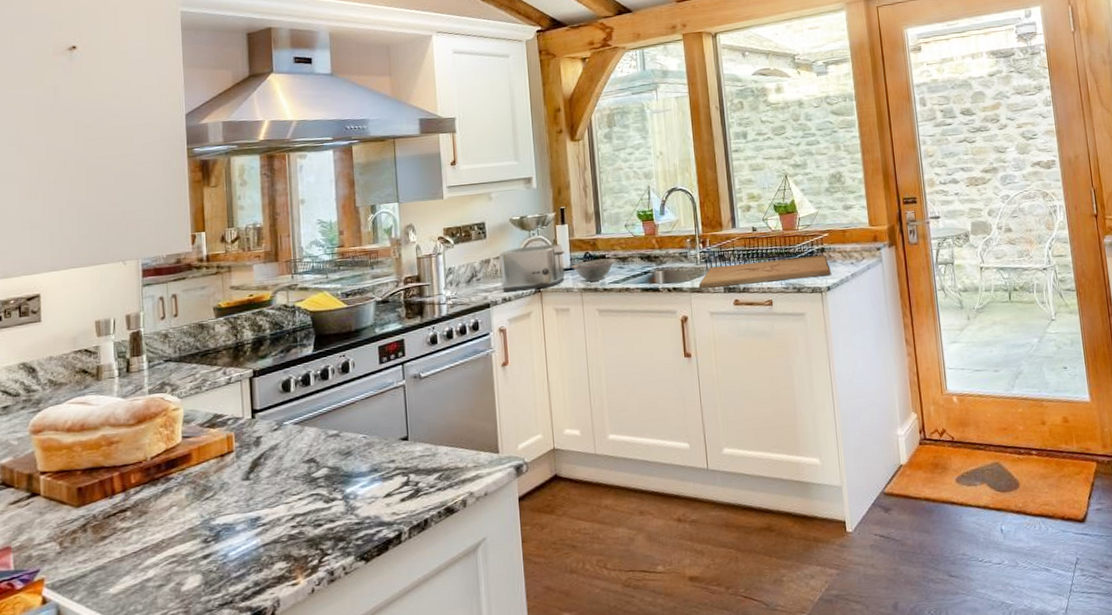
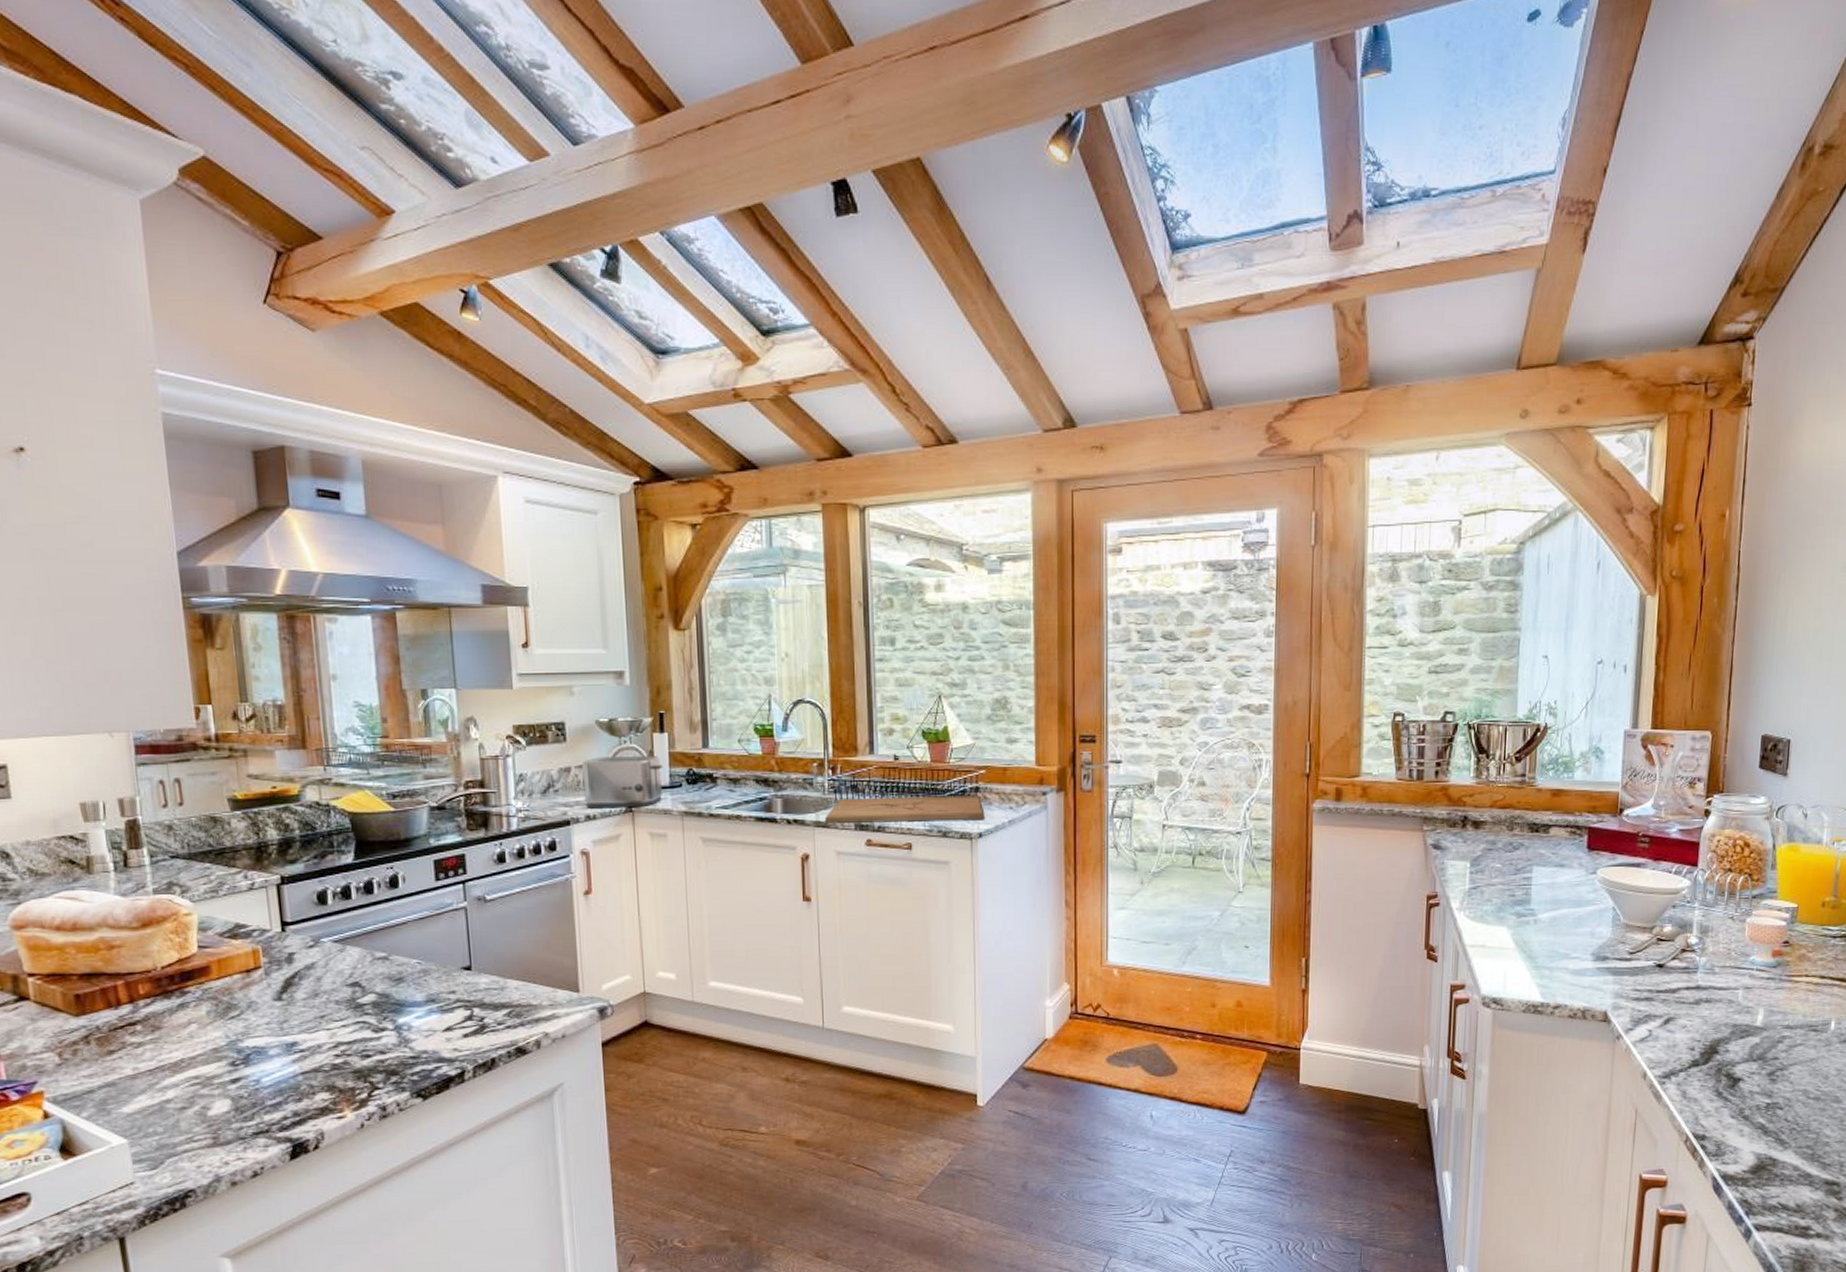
decorative bowl: present [571,258,616,282] -> none [670,778,725,804]

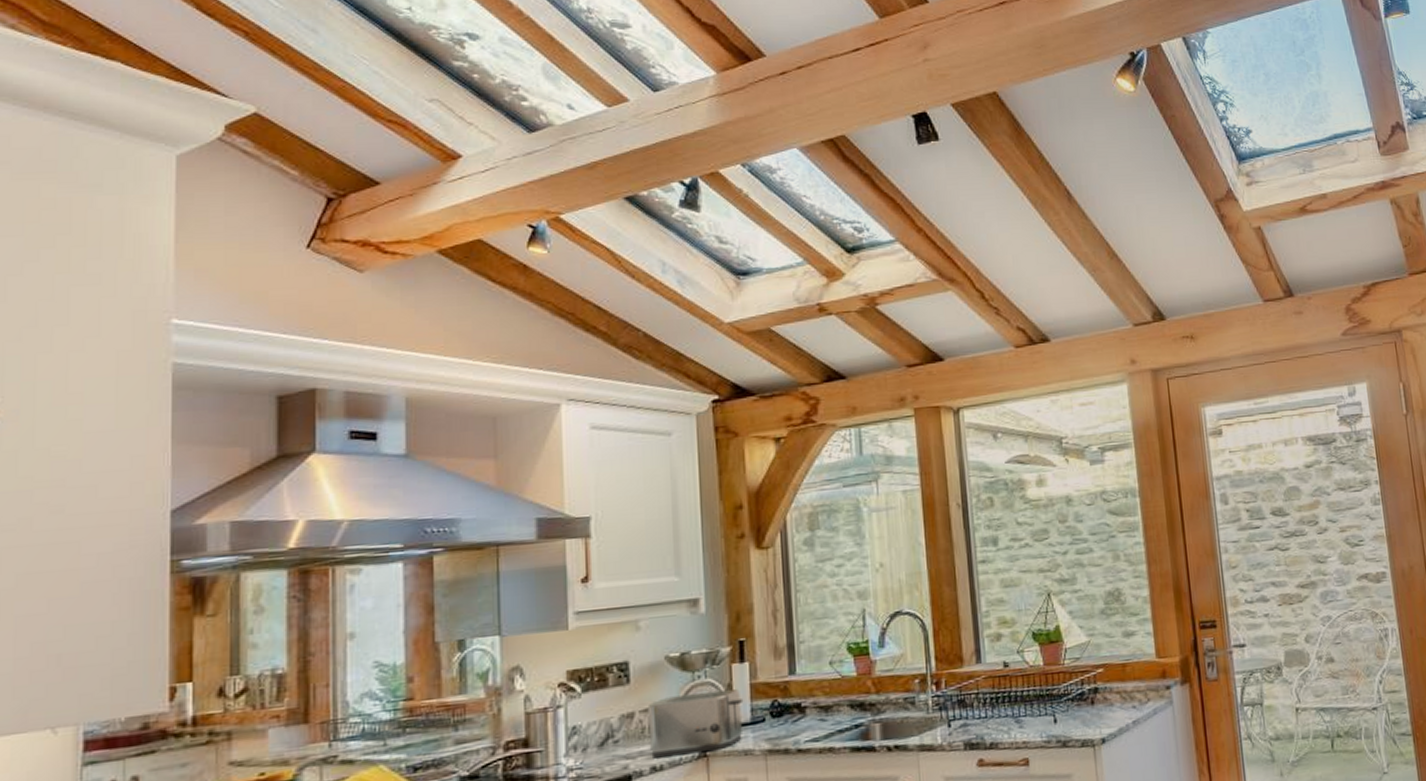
cutting board: present [826,795,985,825] -> none [931,697,1107,747]

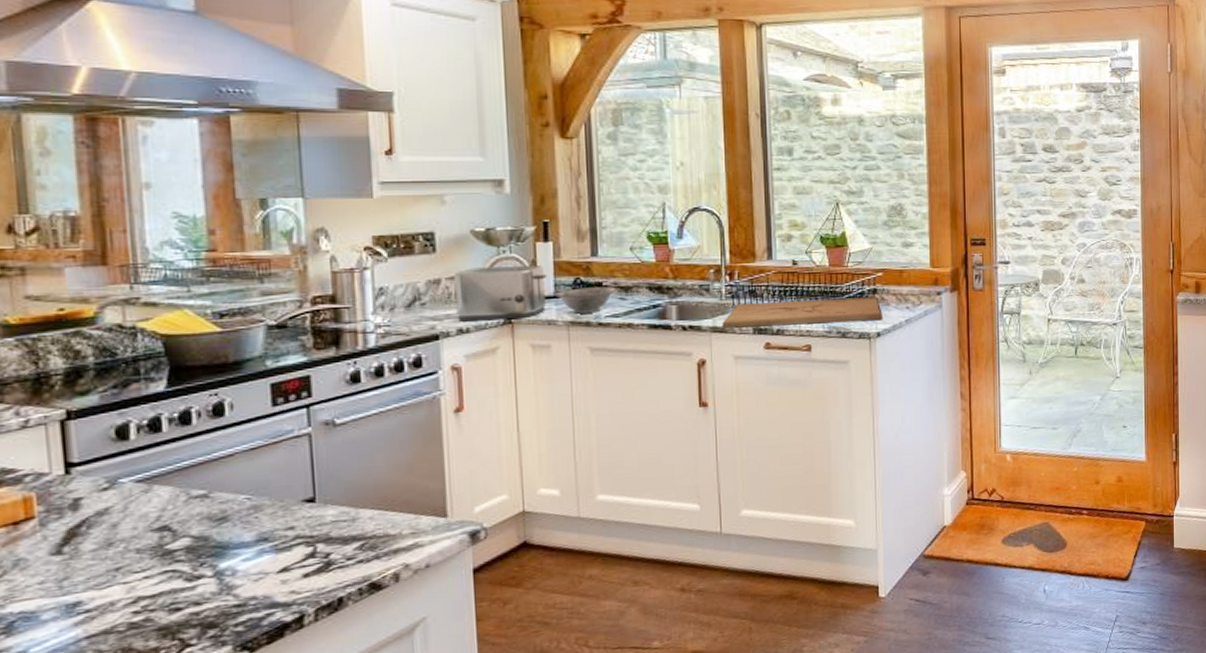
decorative bowl: none [752,707,815,741] -> present [555,287,616,314]
cutting board: none [931,697,1107,747] -> present [723,297,883,330]

